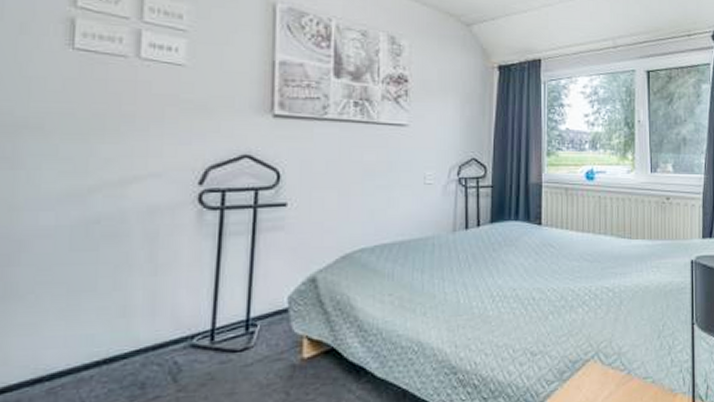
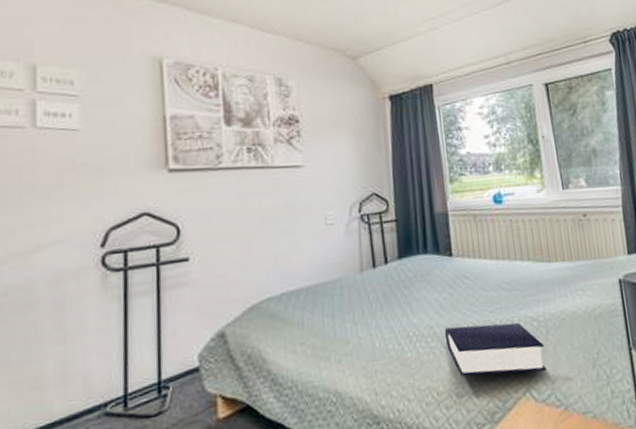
book: none [526,290,617,339] -> present [444,322,548,377]

